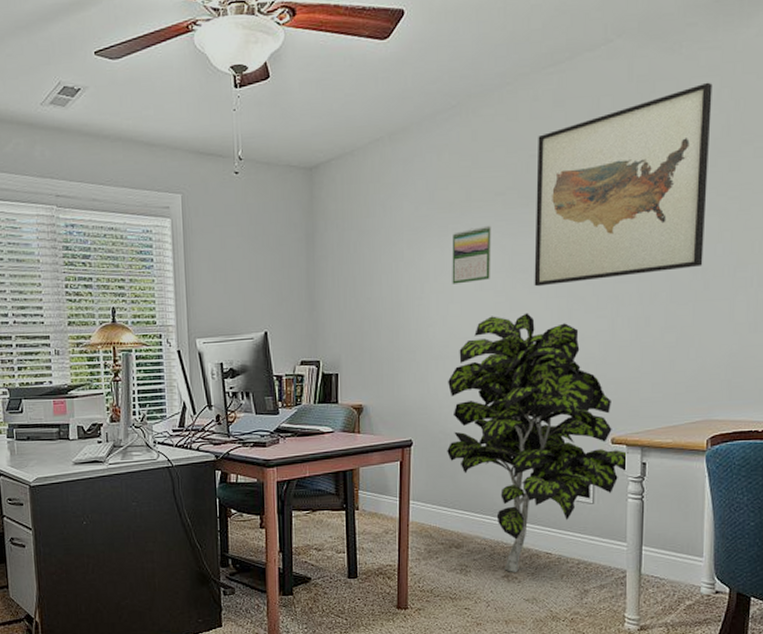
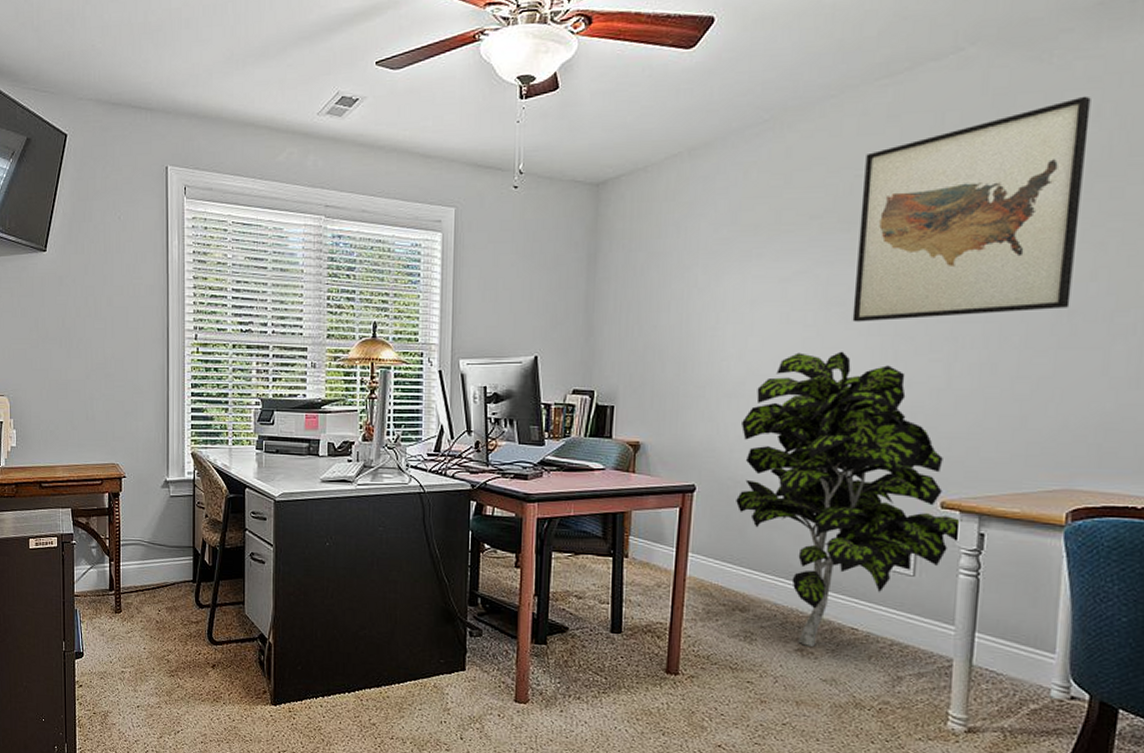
calendar: present [452,225,491,284] -> none [753,251,804,315]

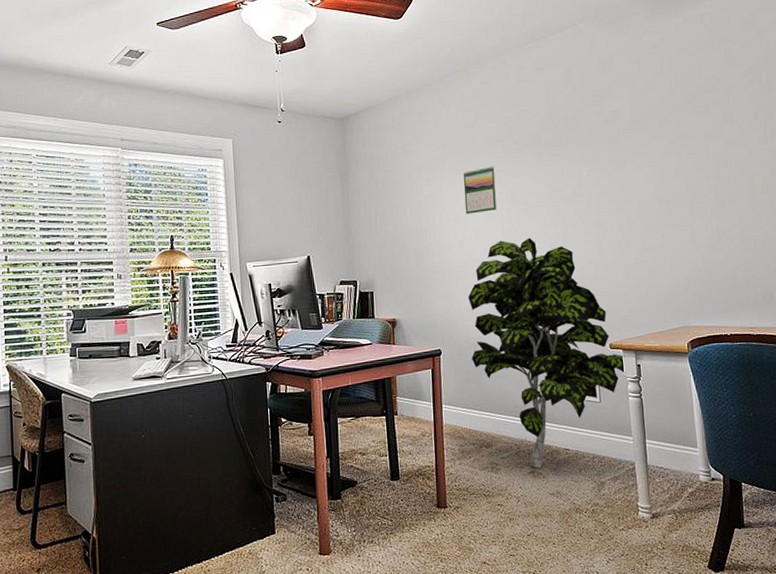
calendar: none [753,251,804,315] -> present [463,166,497,214]
wall art: present [852,96,1091,322] -> none [526,57,666,216]

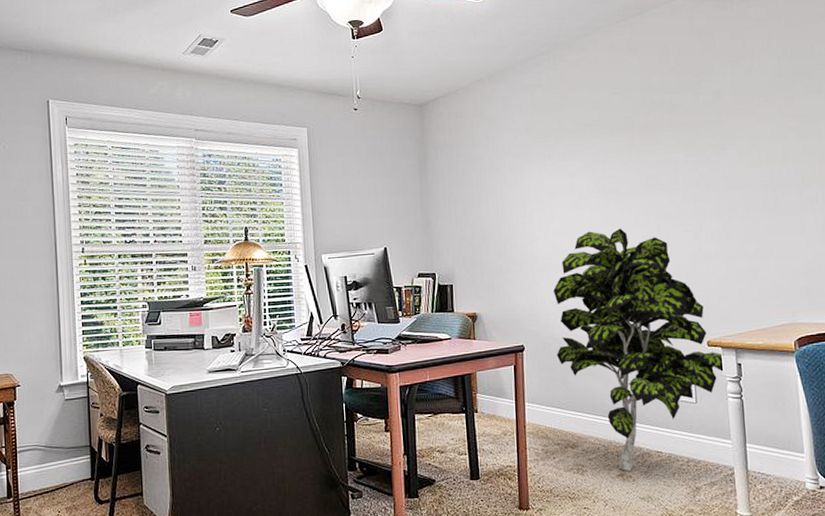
calendar: present [463,166,497,214] -> none [549,152,585,204]

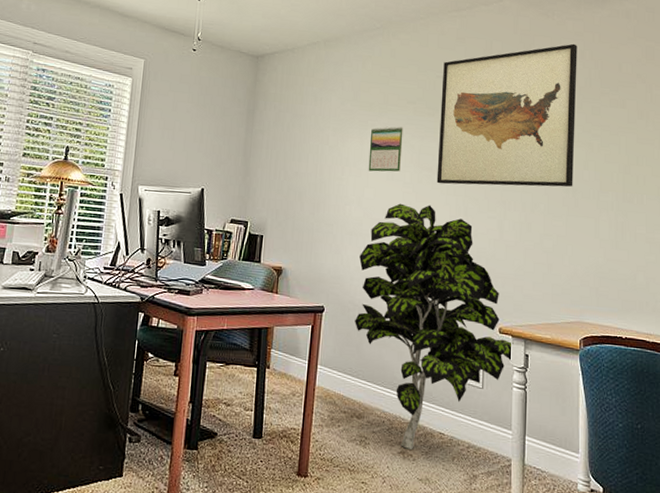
calendar: none [549,152,585,204] -> present [368,126,403,172]
wall art: none [617,32,772,205] -> present [436,43,577,187]

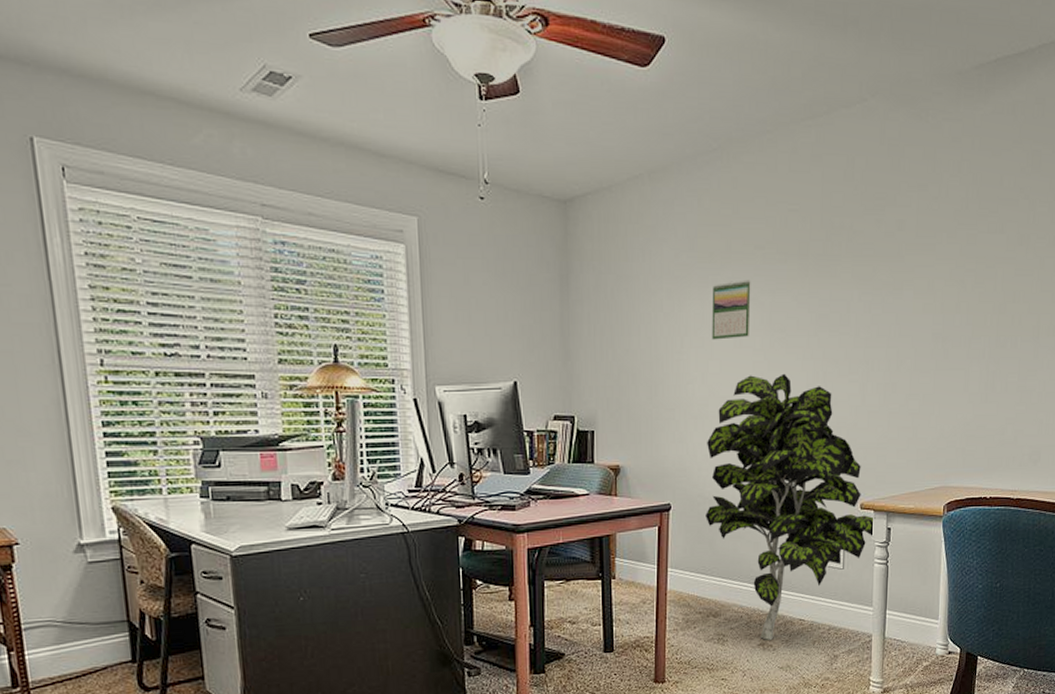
wall art: present [436,43,577,187] -> none [791,153,954,347]

